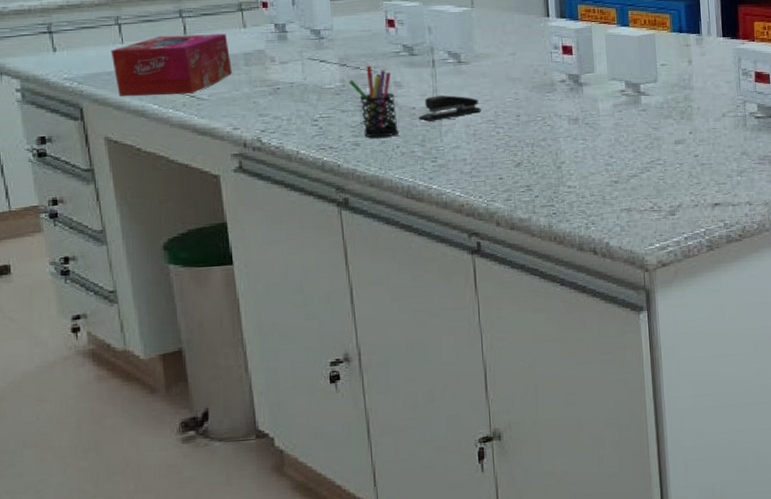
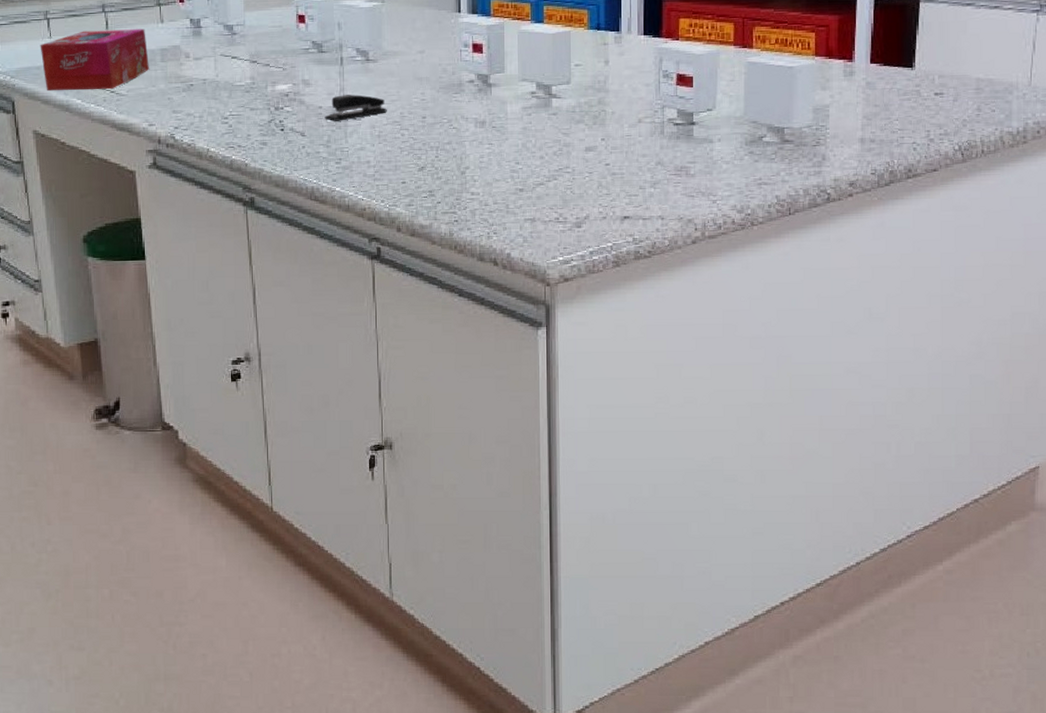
pen holder: present [348,65,399,138] -> none [258,62,305,137]

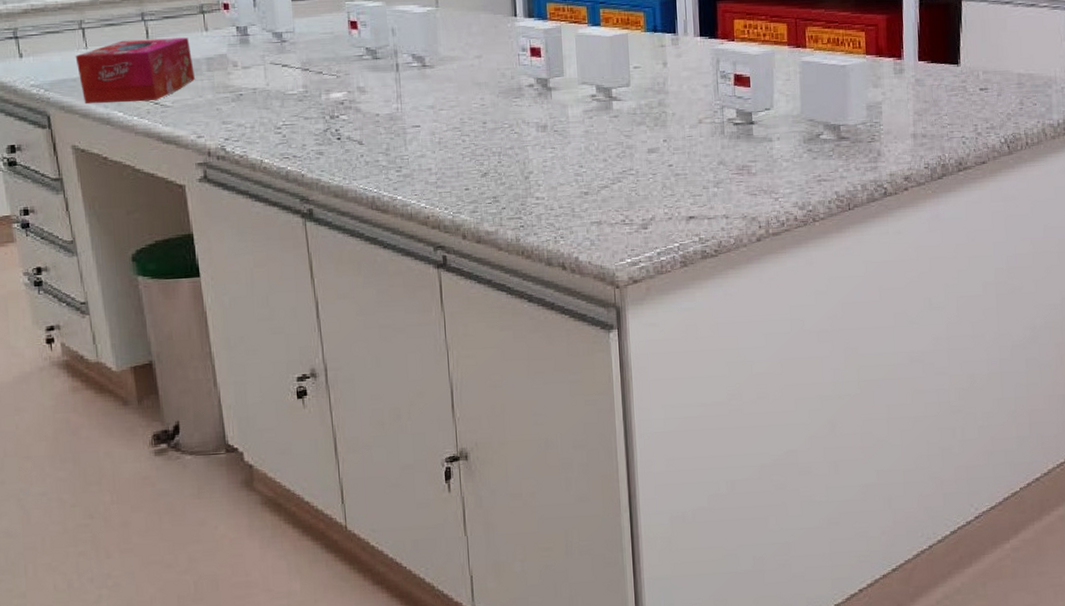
stapler: present [325,94,387,121] -> none [382,101,447,129]

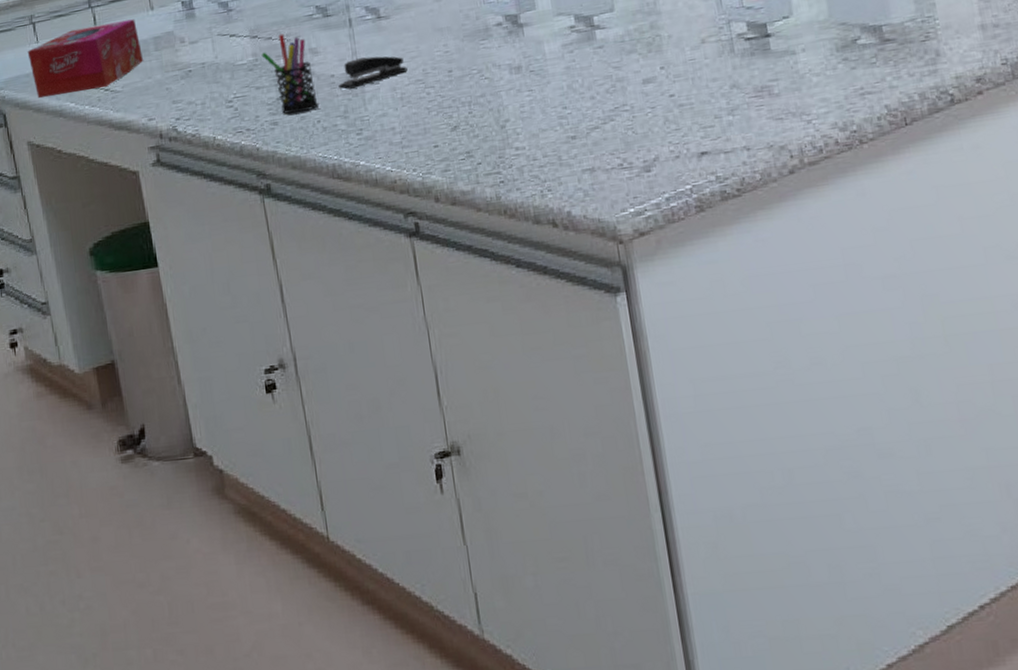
pen holder: none [311,70,362,146] -> present [261,33,318,114]
stapler: none [382,101,447,129] -> present [338,56,407,90]

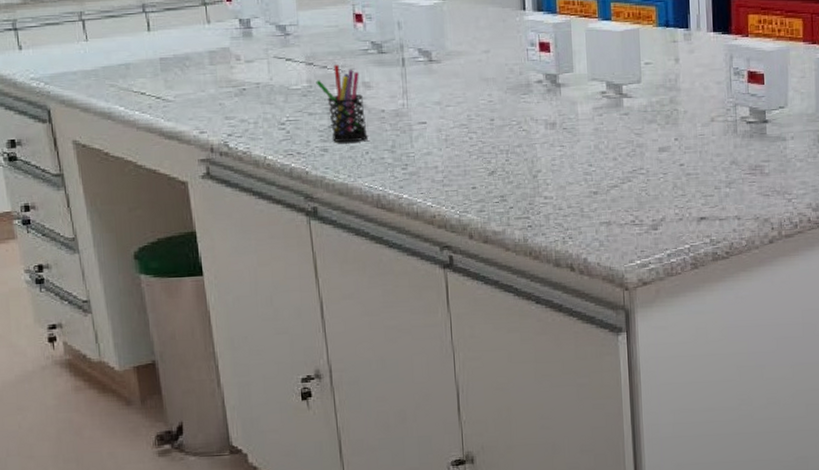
tissue box: present [27,19,143,99] -> none [75,30,197,99]
stapler: present [338,56,407,90] -> none [388,97,453,126]

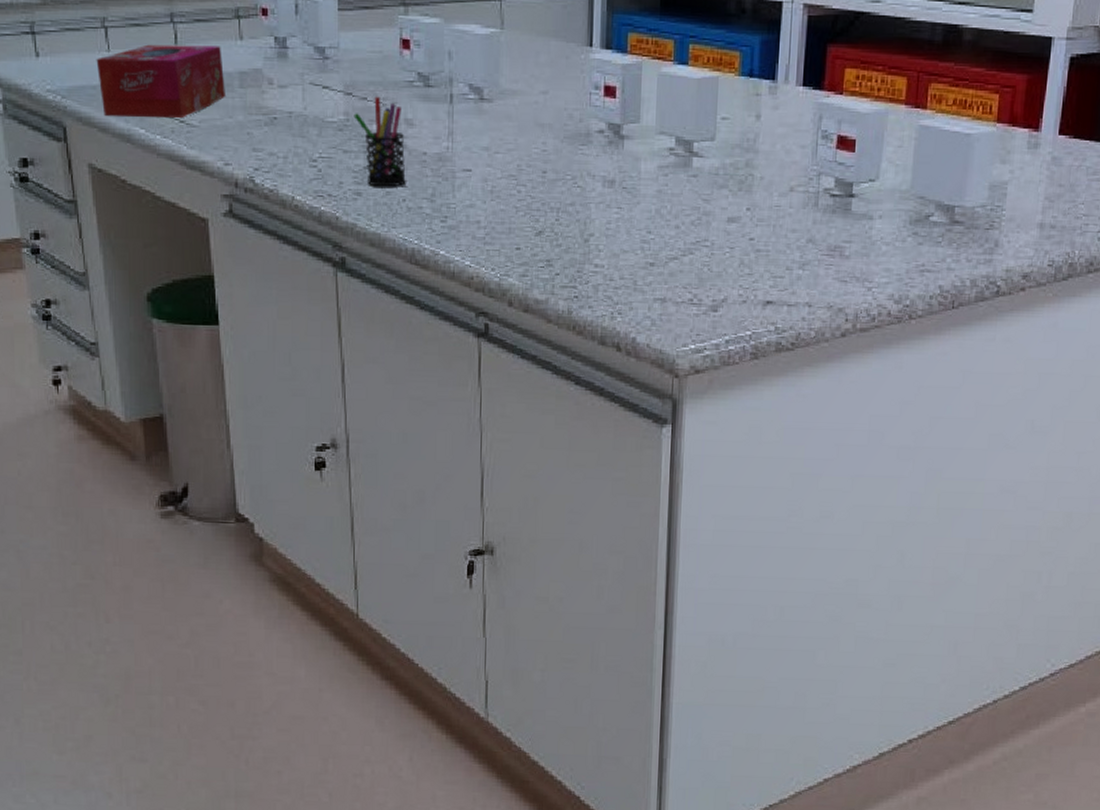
tissue box: none [75,30,197,99] -> present [96,44,225,118]

